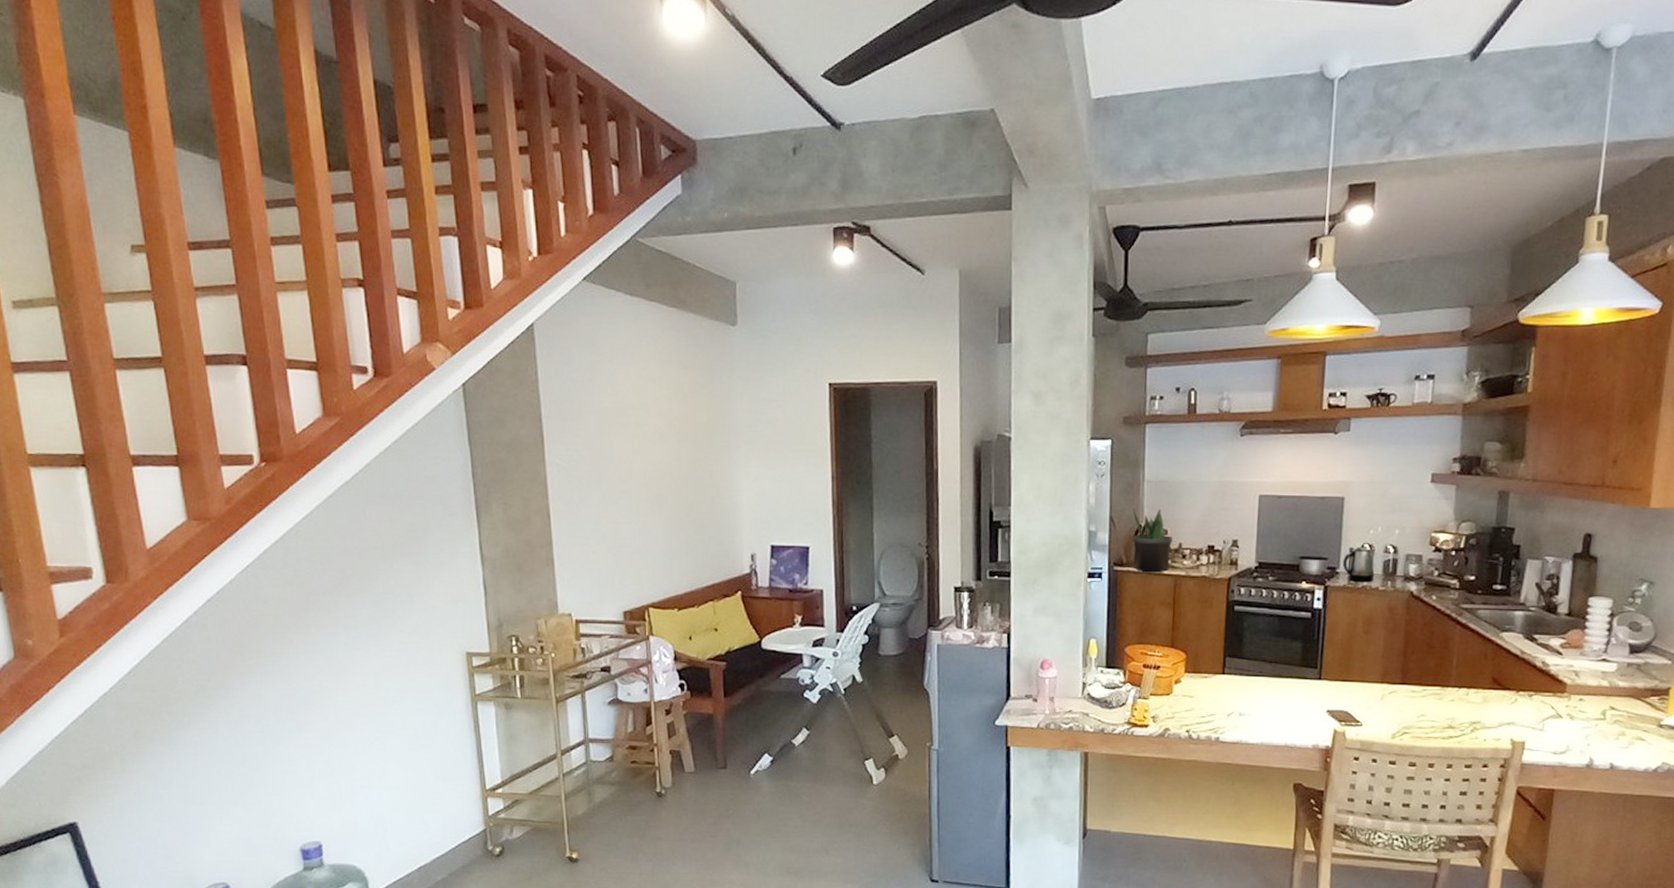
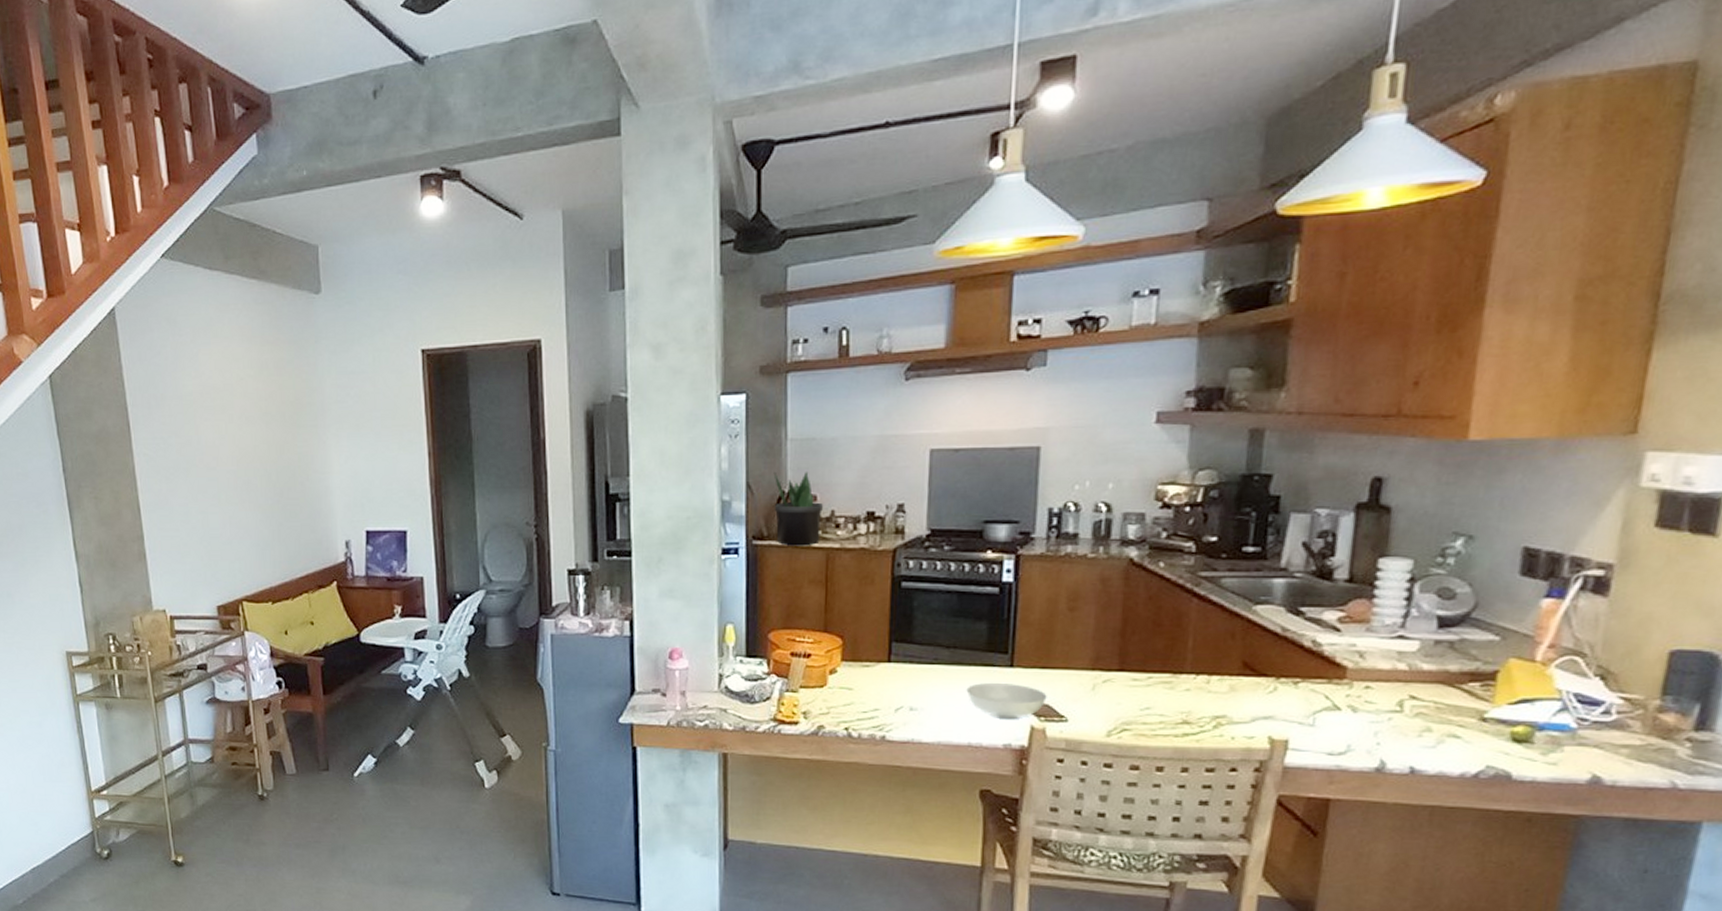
bowl: none [1284,693,1347,724] -> present [966,683,1047,720]
kettle: present [1343,548,1375,582] -> none [1039,507,1082,548]

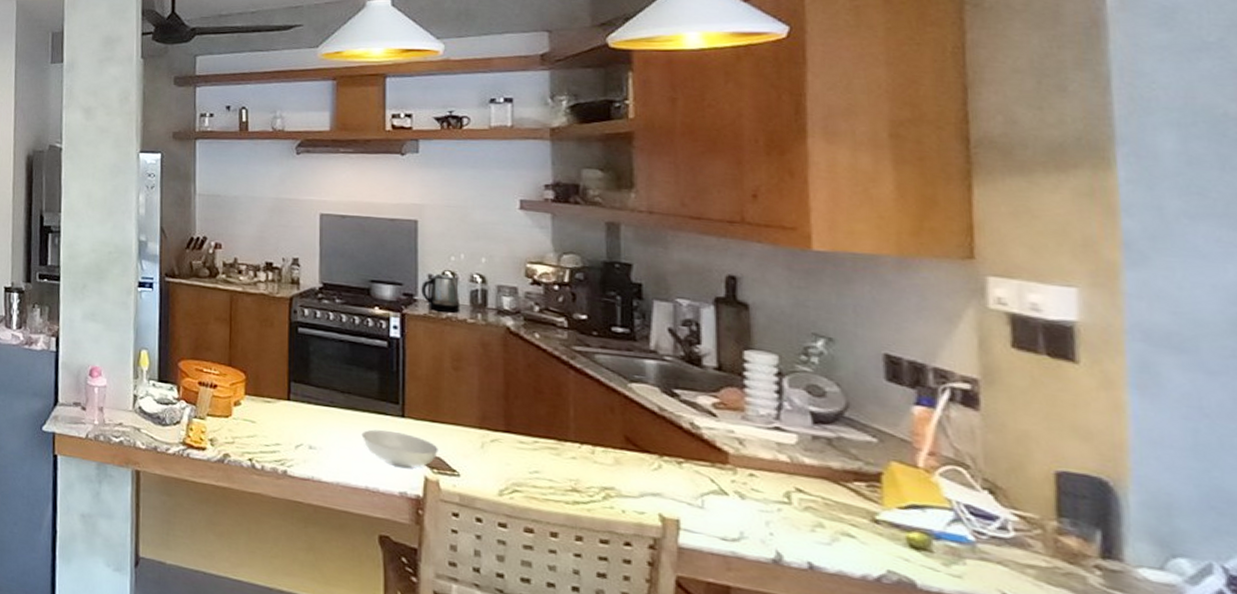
planter: present [773,471,823,545] -> none [184,221,227,286]
kettle: none [1039,507,1082,548] -> present [421,274,461,313]

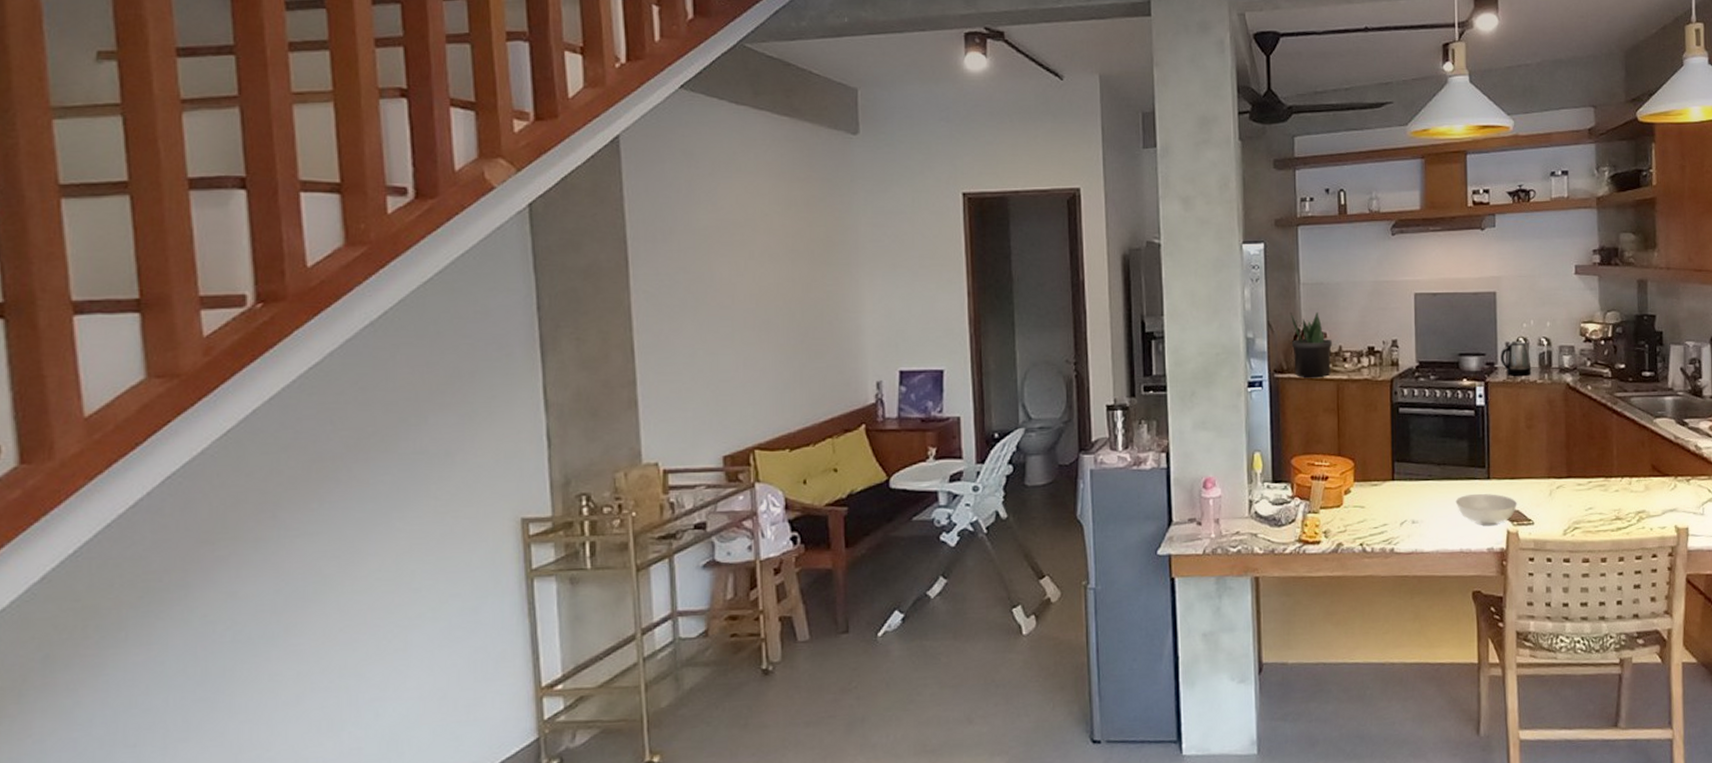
planter: none [184,221,227,286] -> present [1290,311,1332,377]

